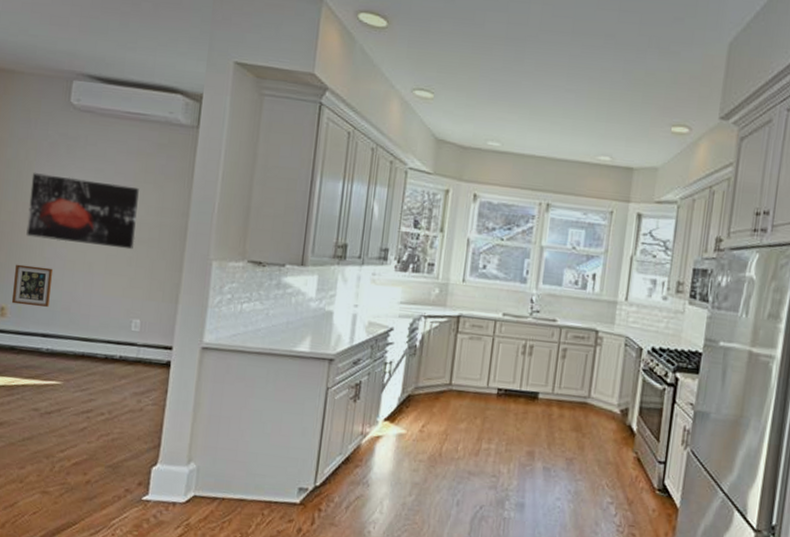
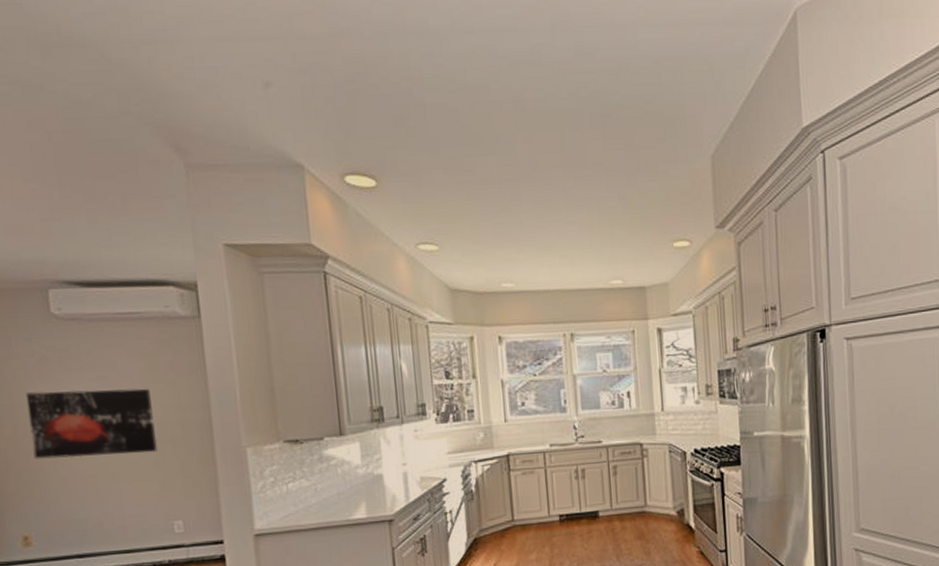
picture frame: present [11,264,54,307] -> none [30,487,78,531]

